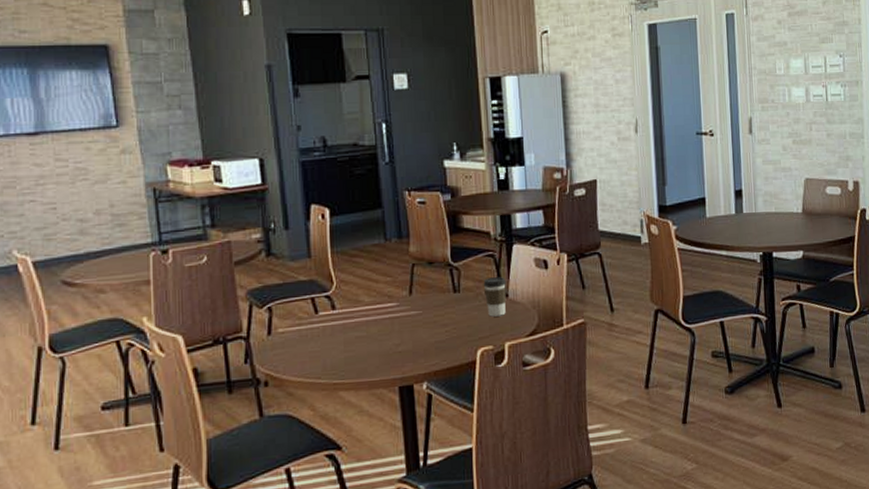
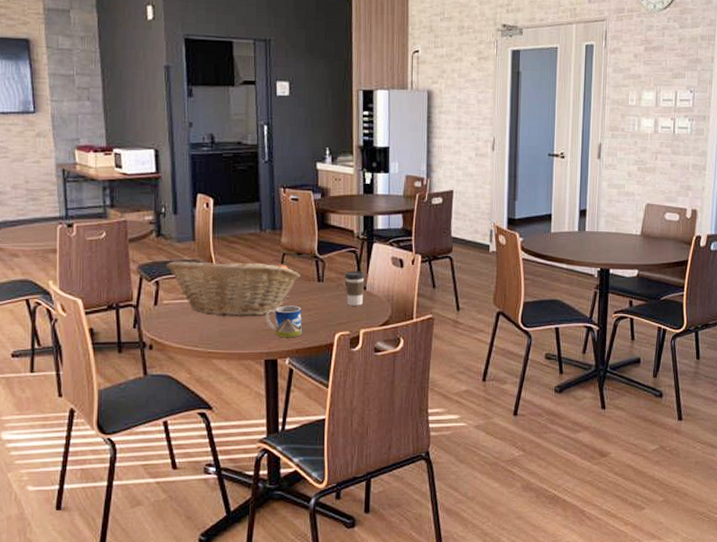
fruit basket: none [278,272,434,341] -> present [165,257,301,316]
mug: none [396,321,439,360] -> present [265,305,302,338]

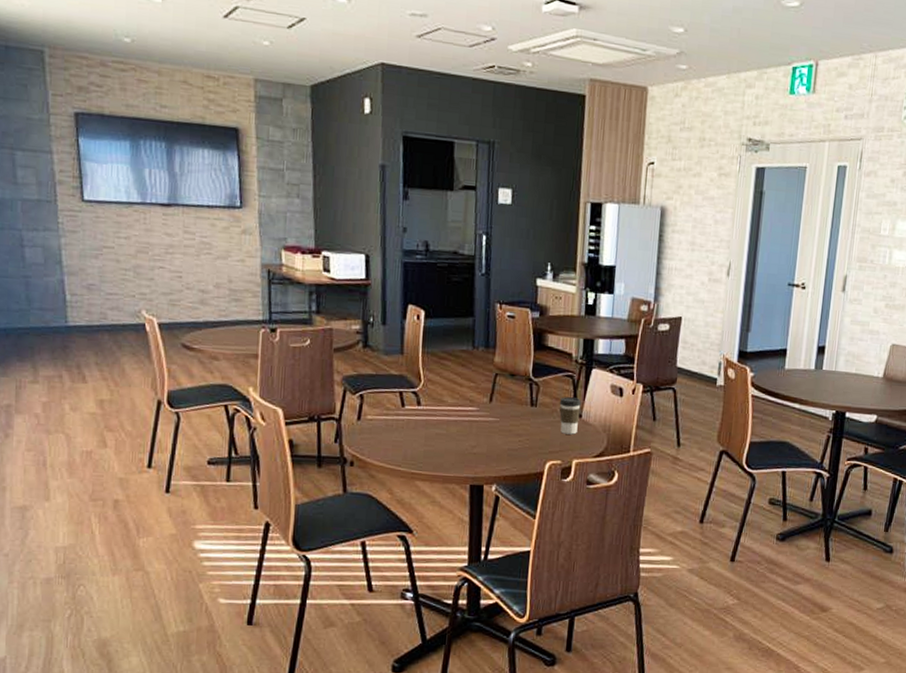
fruit basket: present [165,257,301,316] -> none [371,374,513,438]
mug: present [265,305,302,338] -> none [473,429,512,464]

